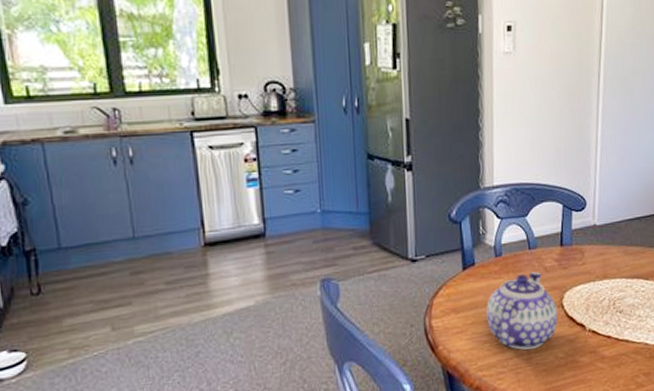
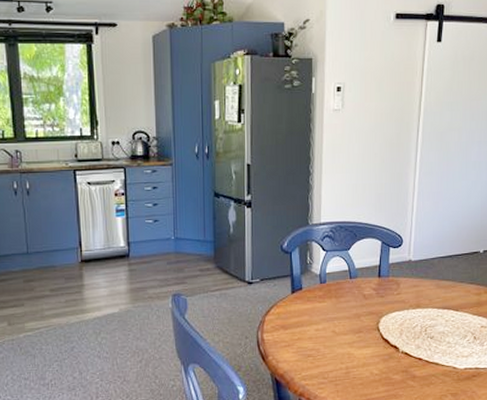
teapot: present [486,272,558,350] -> none [311,298,374,366]

